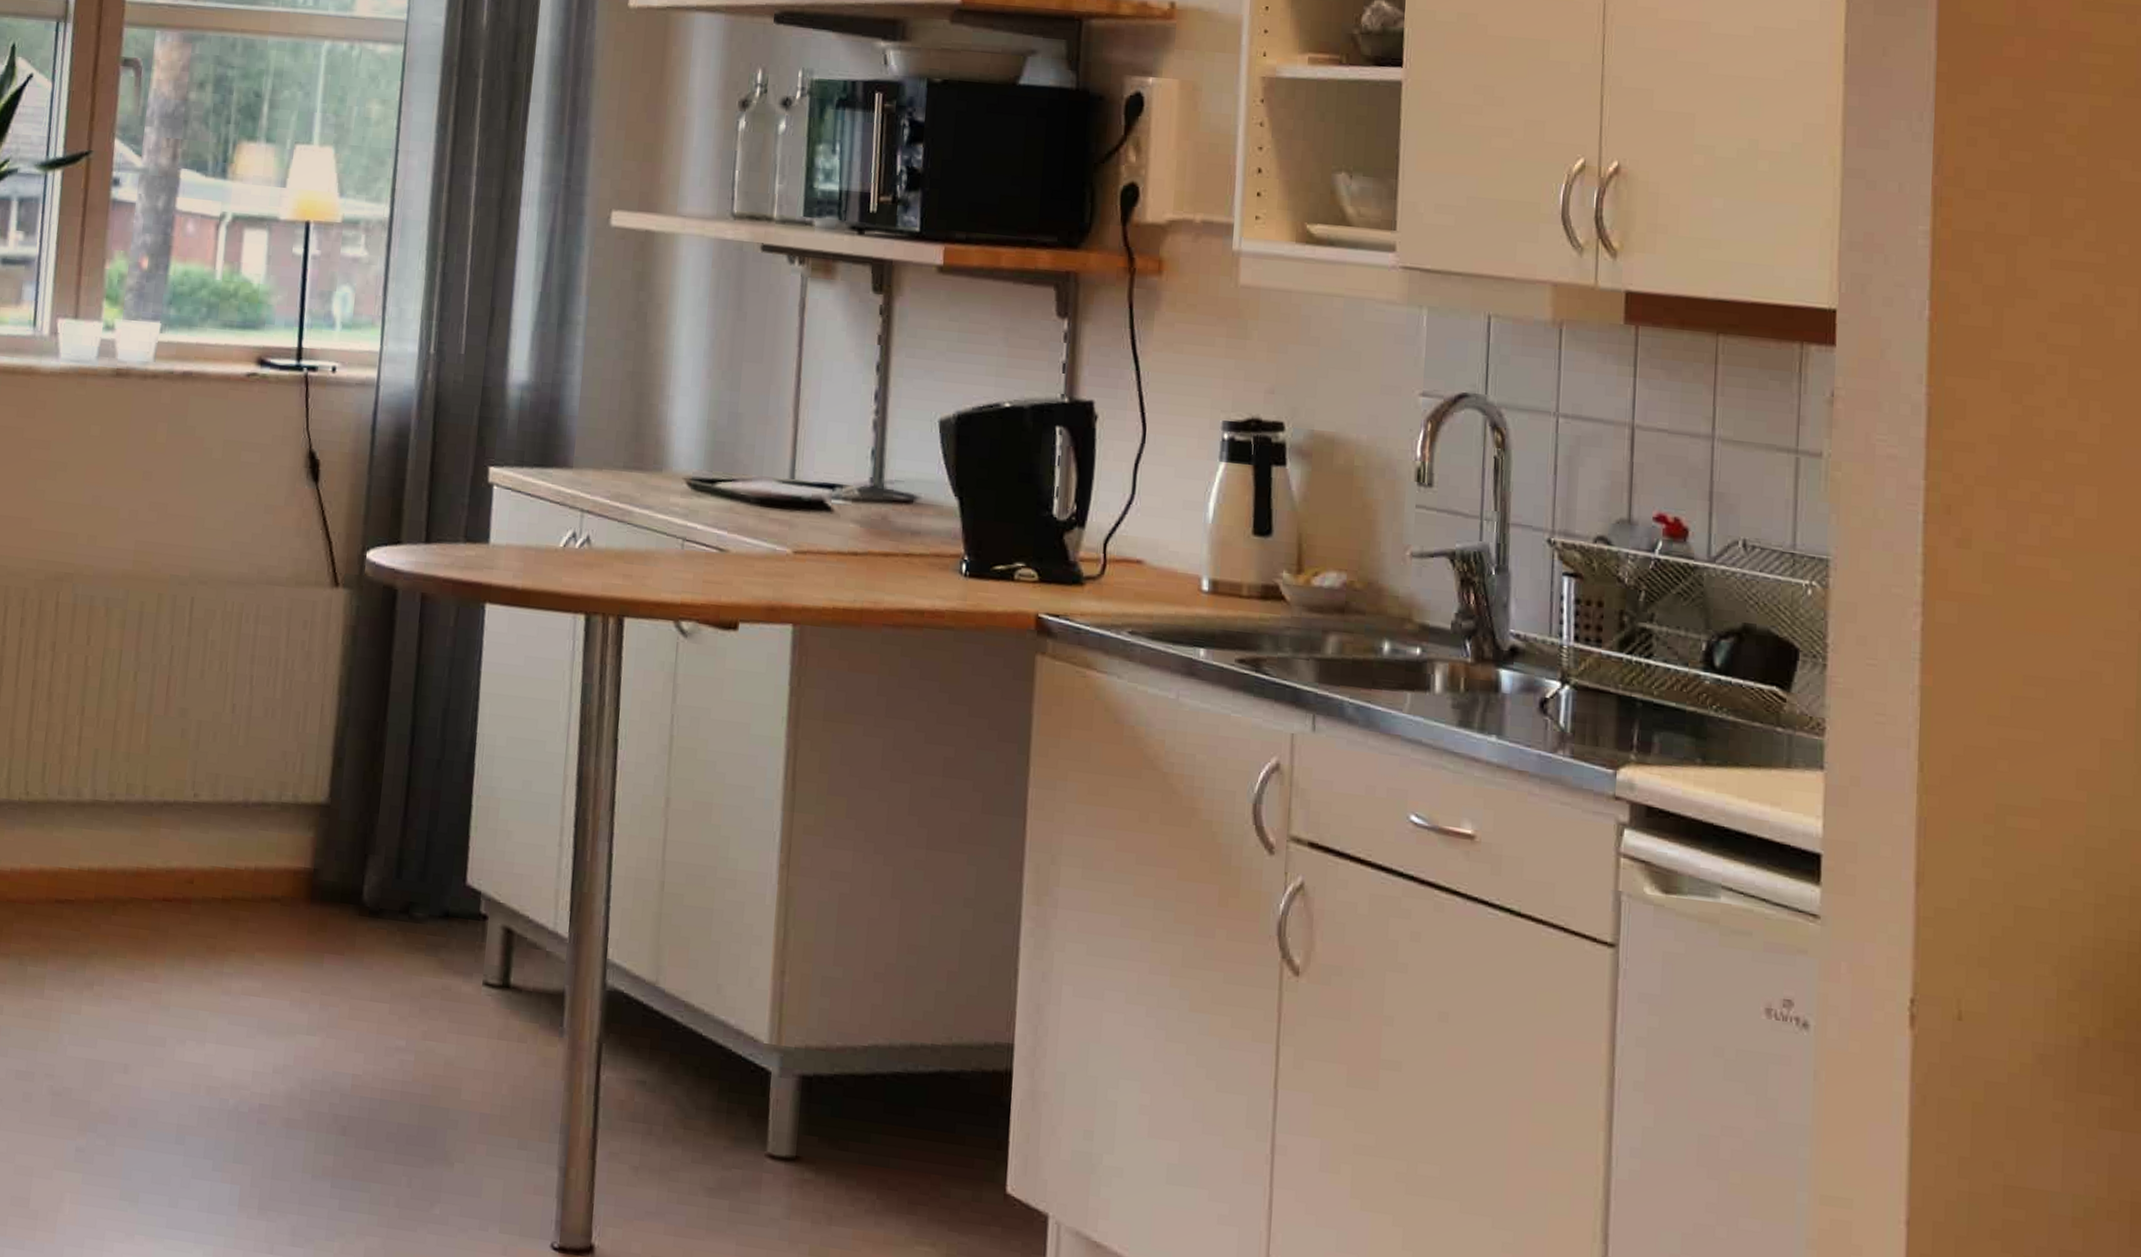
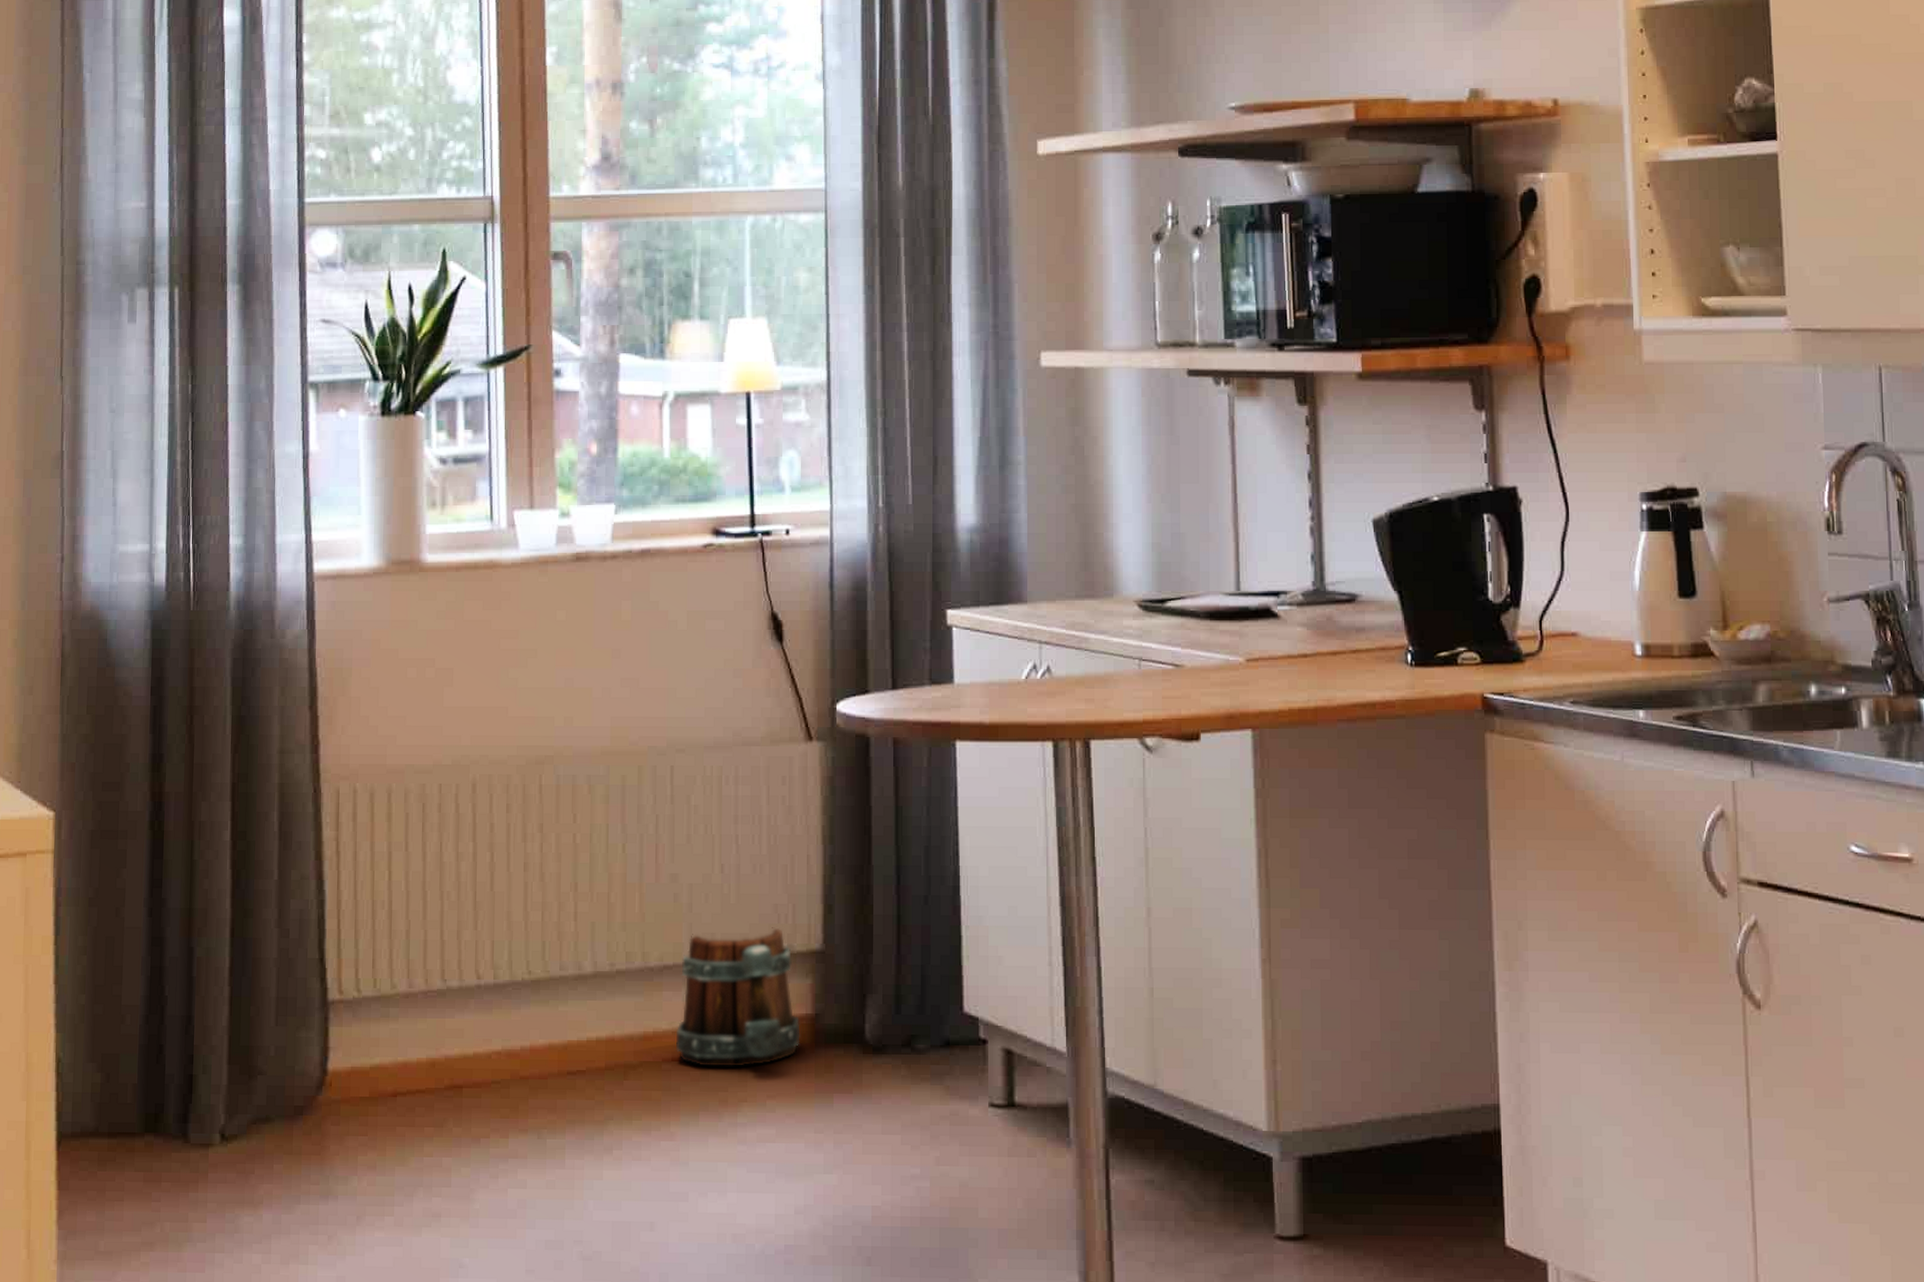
bucket: none [168,772,298,916] -> present [676,927,801,1067]

